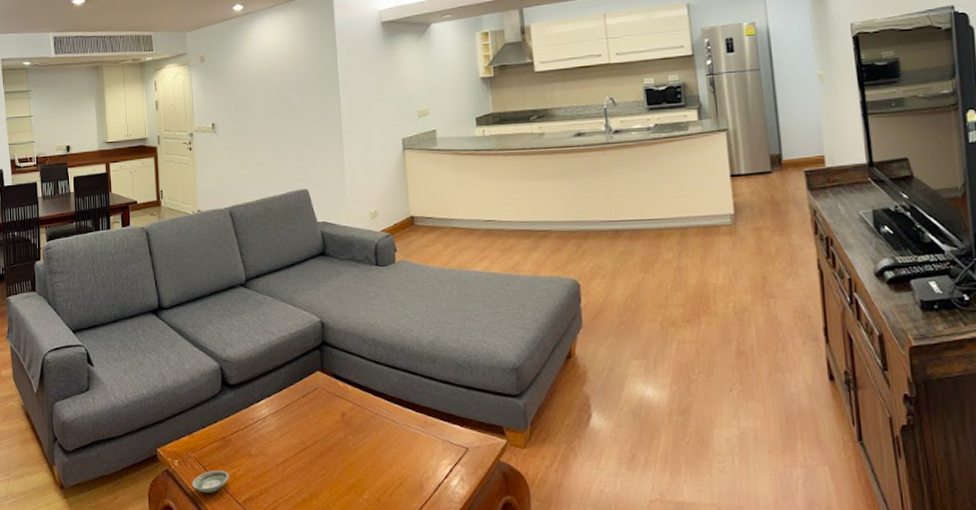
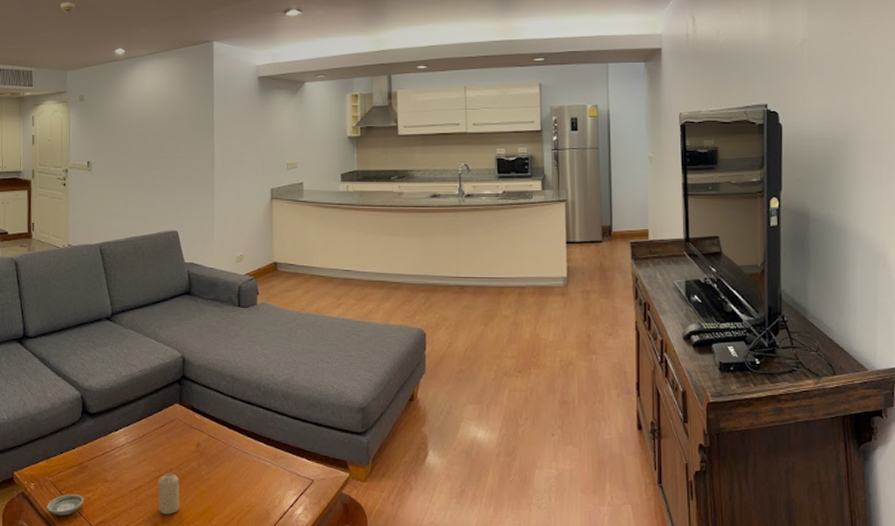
candle: none [304,444,329,490] -> present [158,472,180,515]

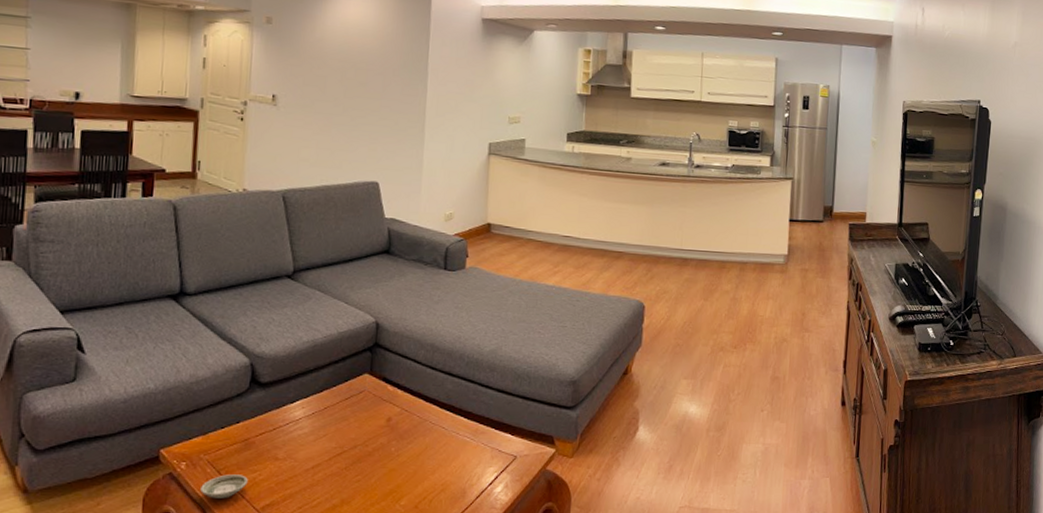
candle: present [158,472,180,515] -> none [338,448,365,495]

